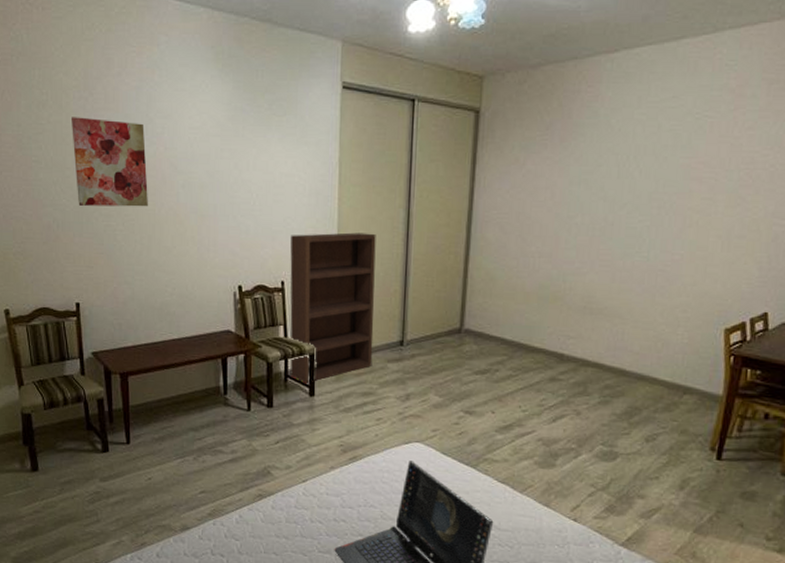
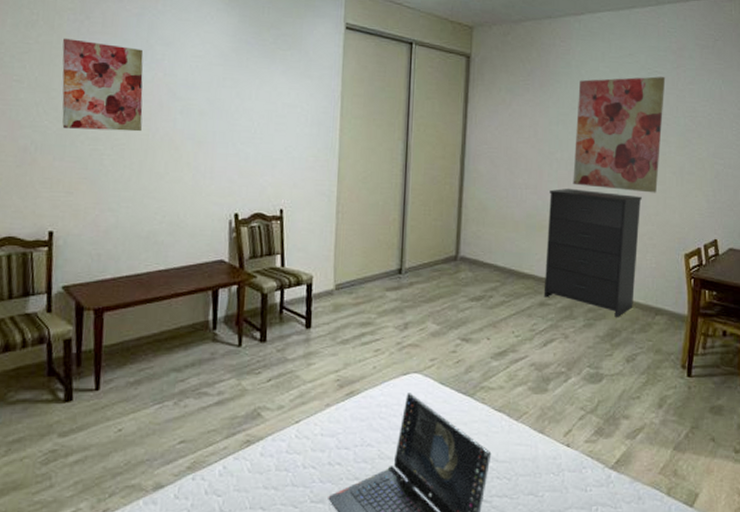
bookcase: present [290,232,376,383] -> none [286,162,376,314]
dresser: none [555,255,677,395] -> present [543,188,642,317]
wall art: none [594,122,718,260] -> present [573,76,666,193]

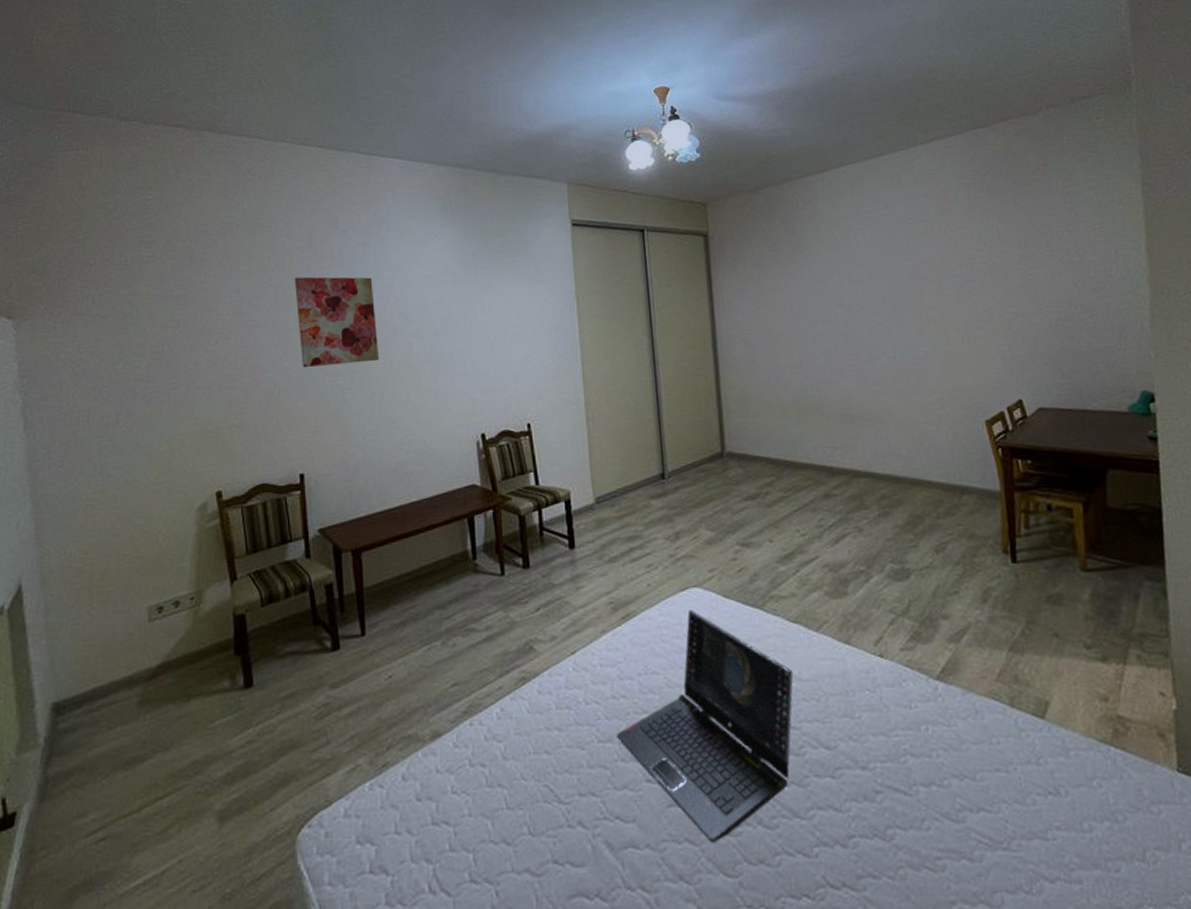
dresser: present [543,188,642,317] -> none [817,361,934,502]
wall art: present [573,76,666,193] -> none [832,225,941,359]

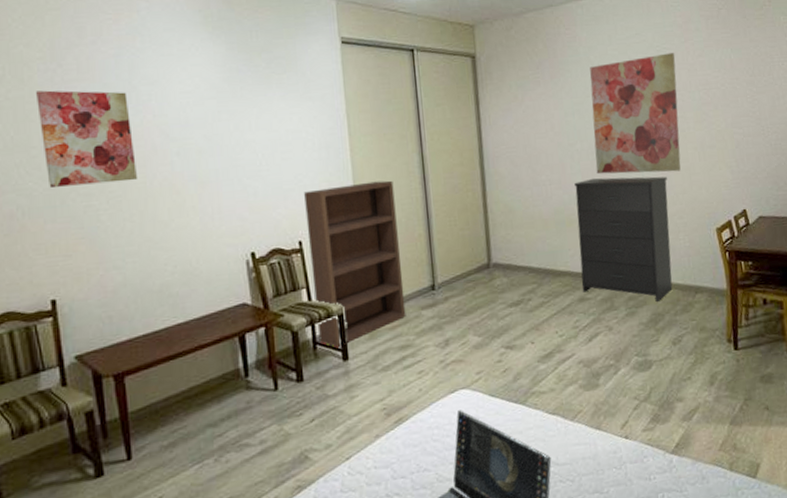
bookcase: none [533,363,634,534] -> present [304,180,406,347]
dresser: none [817,361,934,502] -> present [574,176,673,302]
wall art: none [832,225,941,359] -> present [589,53,681,175]

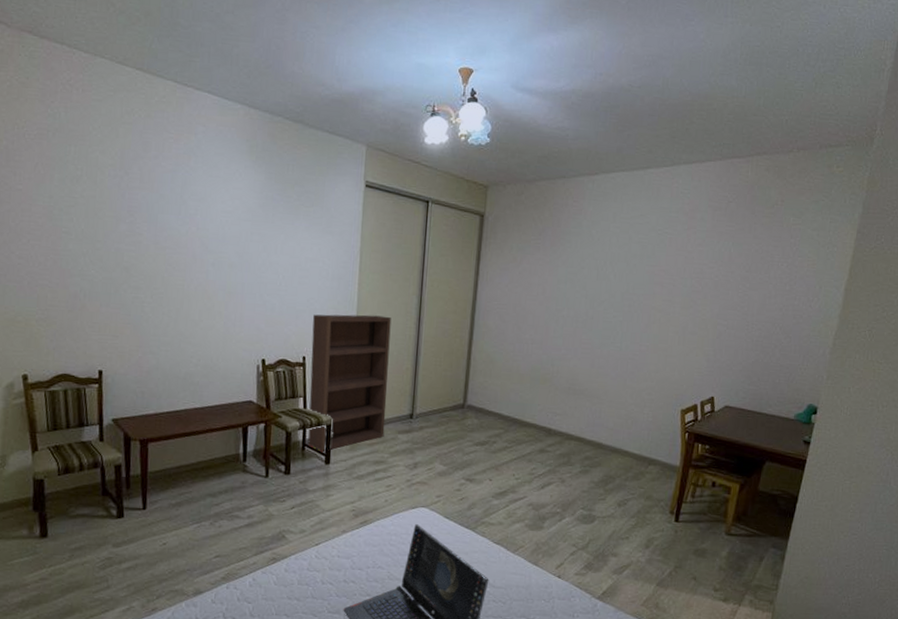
wall art: present [36,90,137,187] -> none [105,193,178,282]
dresser: present [574,176,673,302] -> none [543,344,643,465]
wall art: present [589,53,681,175] -> none [577,238,676,351]

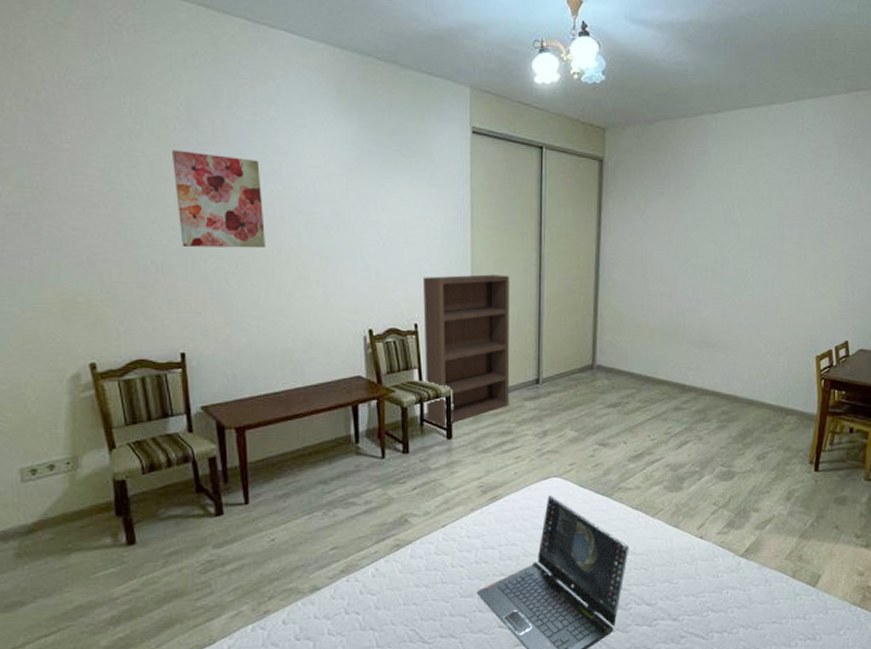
wall art: none [105,193,178,282] -> present [172,150,265,249]

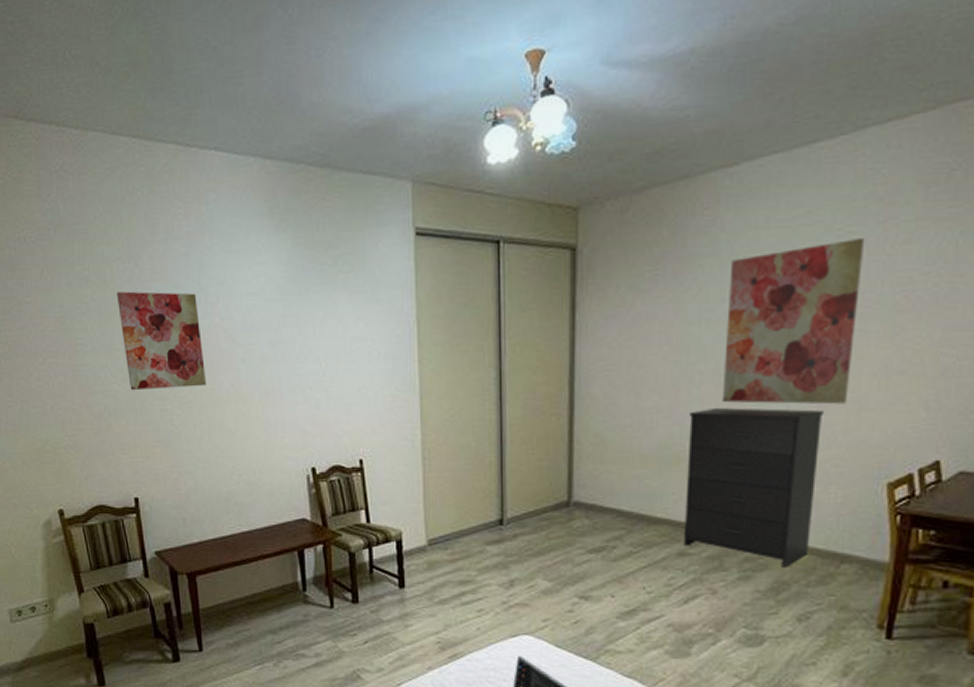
bookcase: present [423,274,510,426] -> none [367,398,469,573]
dresser: none [678,294,776,418] -> present [683,407,824,567]
wall art: none [708,177,803,297] -> present [722,238,865,405]

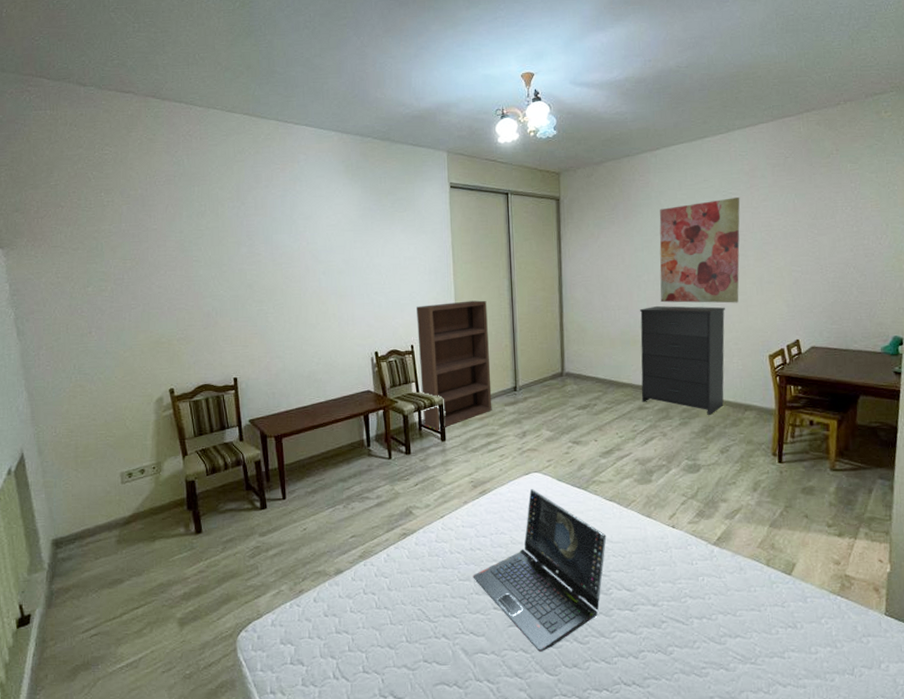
wall art: present [117,291,206,390] -> none [227,222,294,295]
bookcase: none [367,398,469,573] -> present [417,300,492,430]

